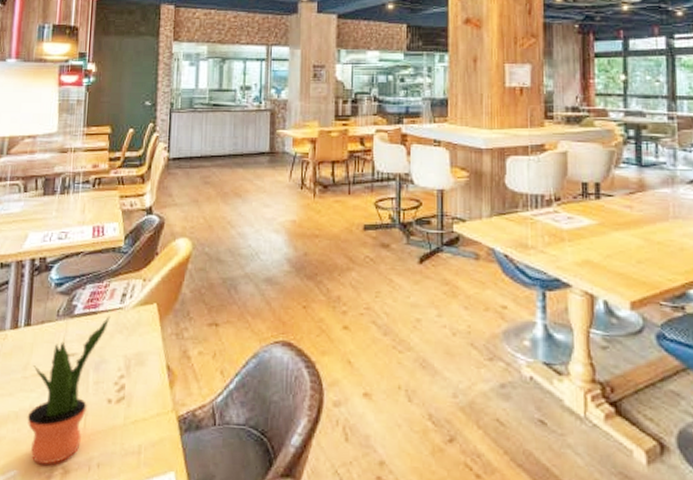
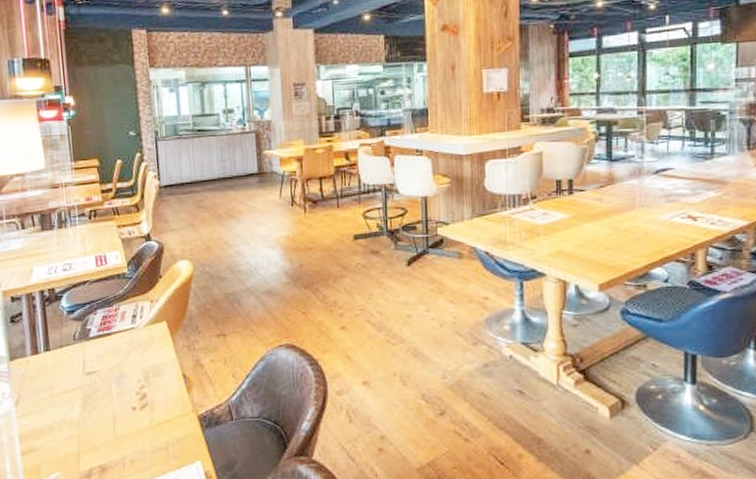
potted plant: present [27,315,111,464] -> none [59,335,124,465]

